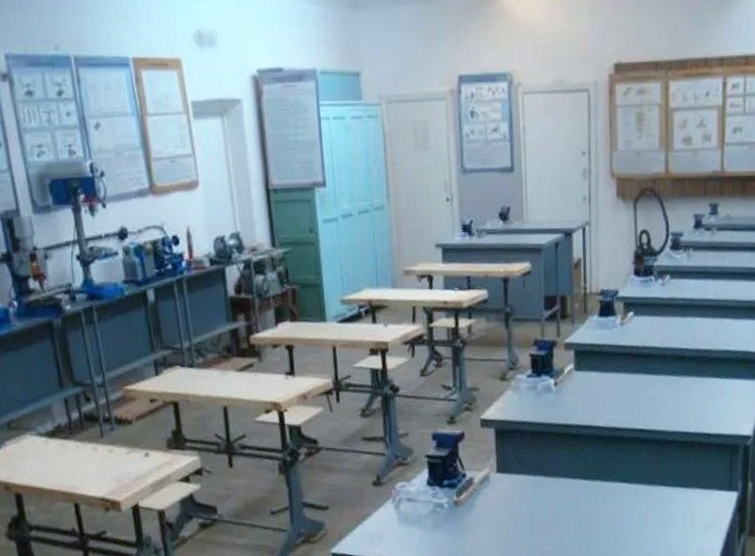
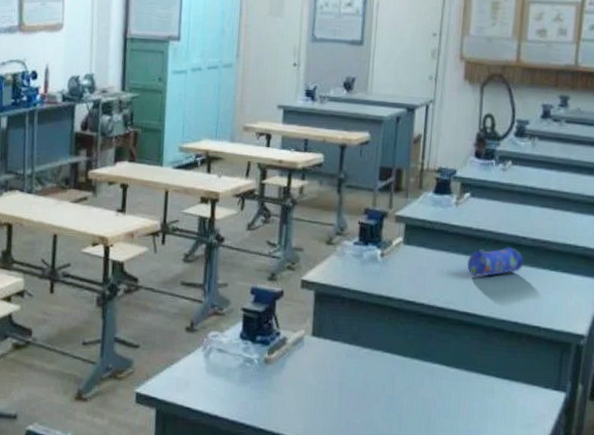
pencil case: none [636,359,689,393] -> present [466,246,524,277]

